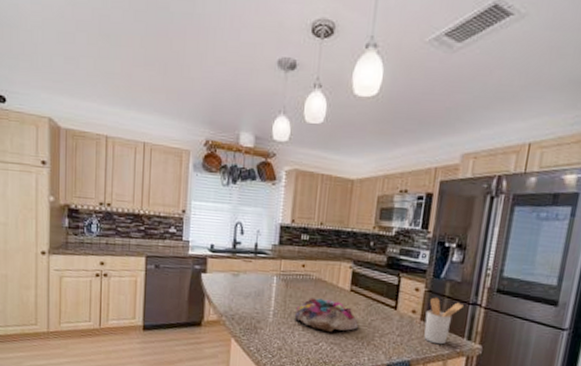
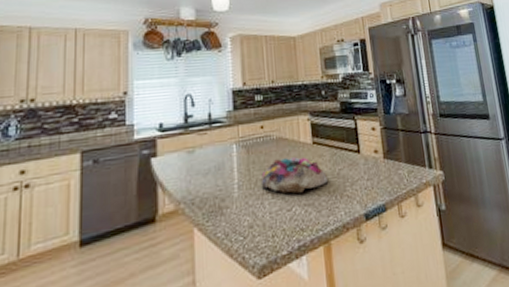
utensil holder: present [424,297,464,345] -> none [386,132,417,180]

